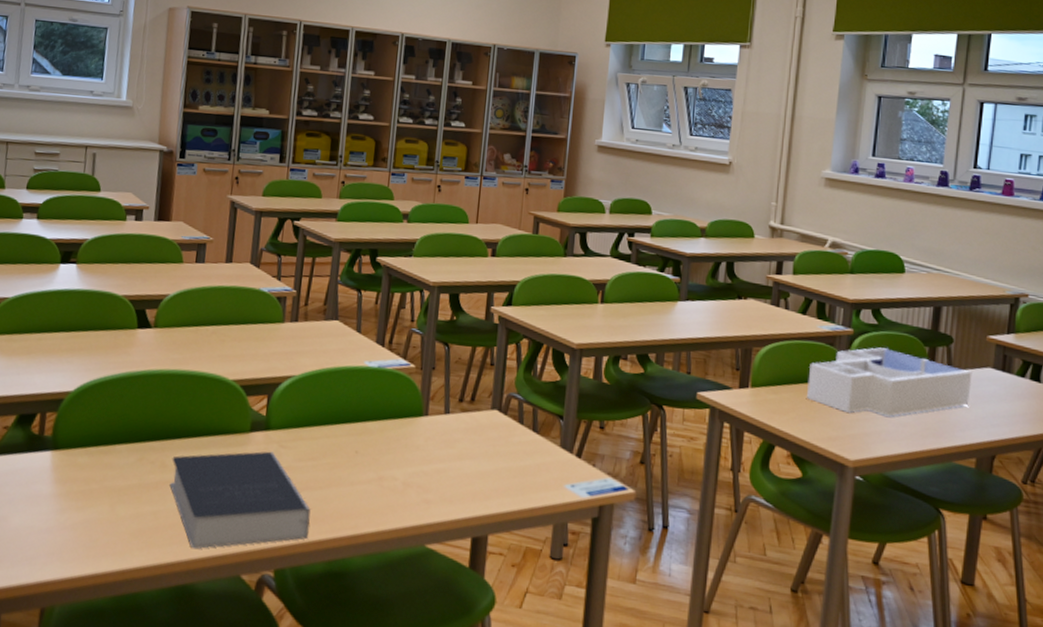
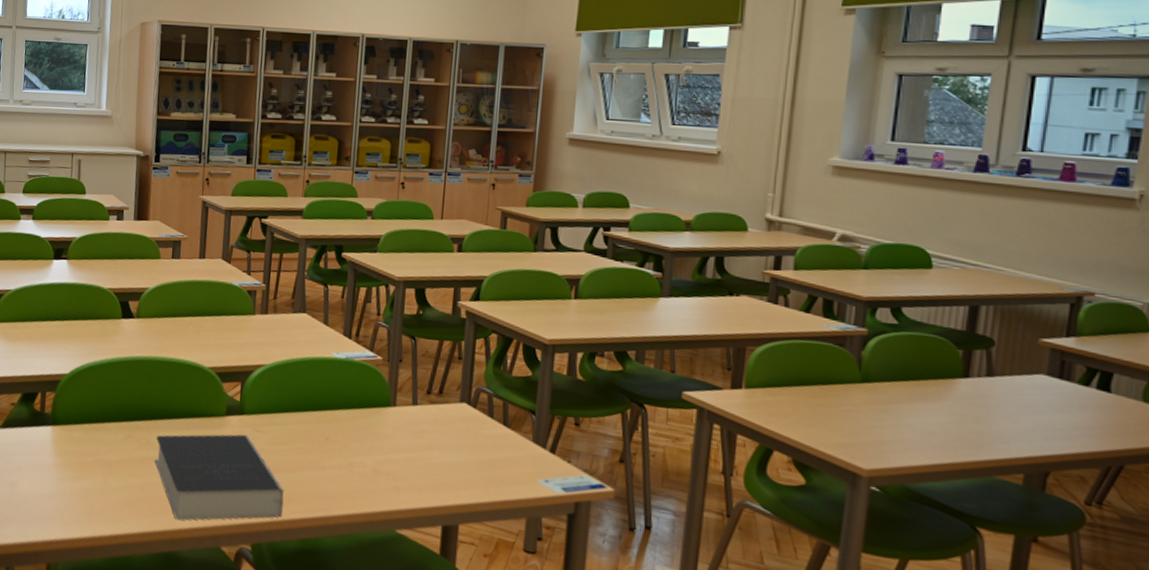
desk organizer: present [807,347,972,417] -> none [811,349,1020,425]

